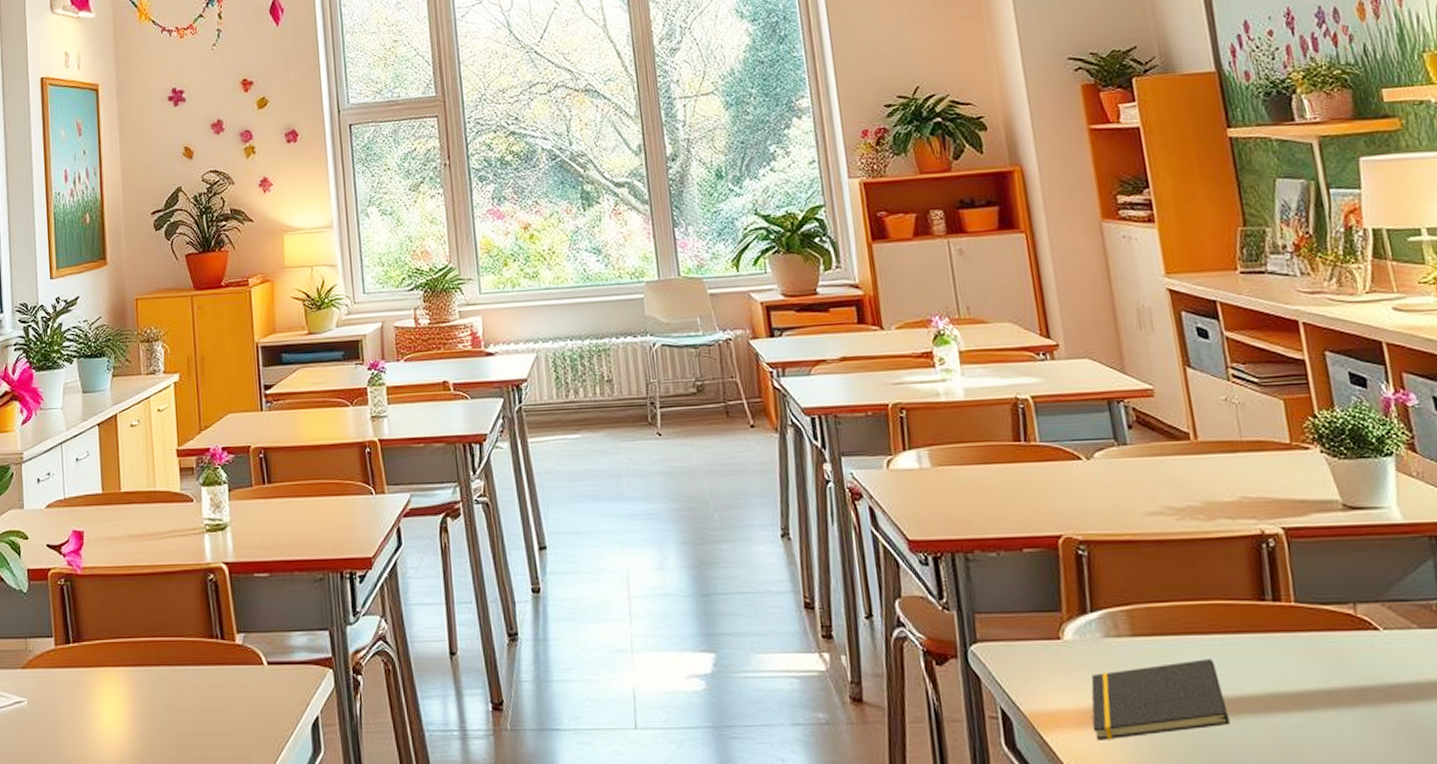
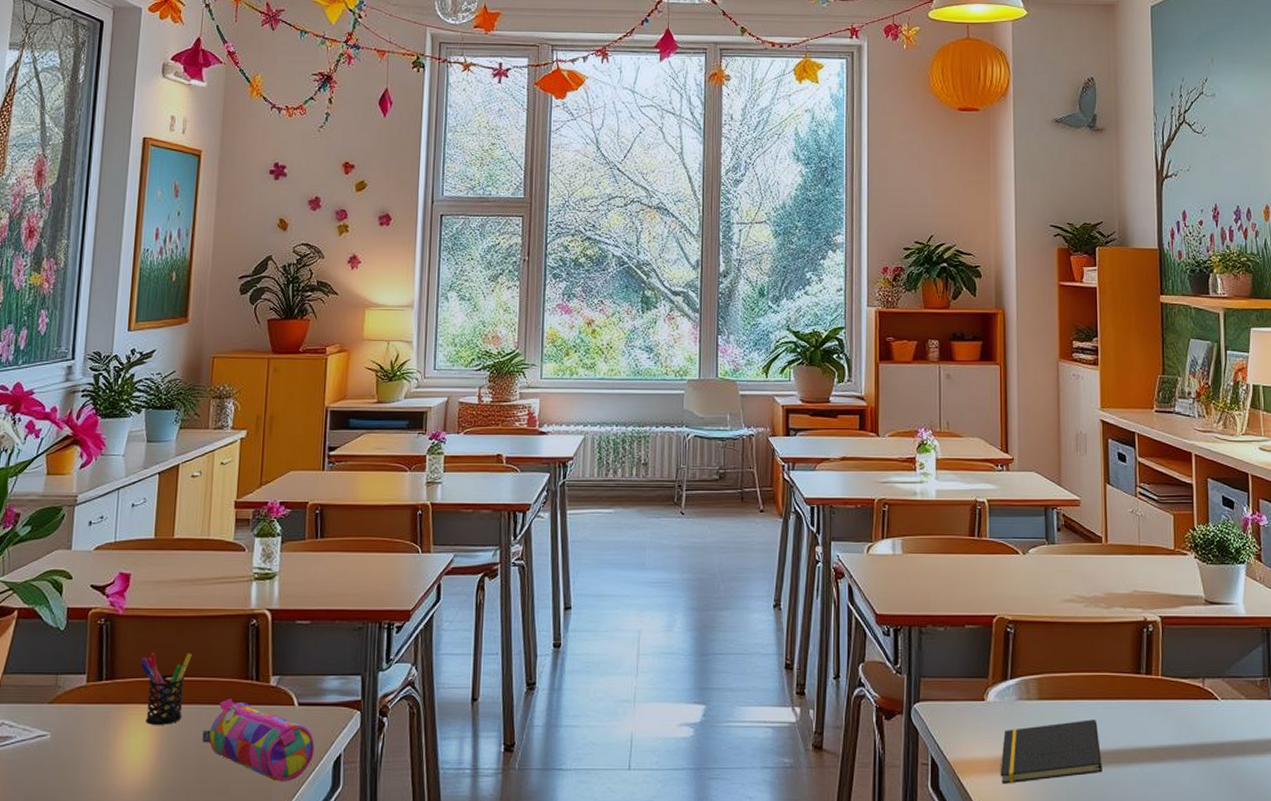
pen holder: none [104,611,154,688] -> present [140,652,192,725]
pencil case: none [174,659,290,747] -> present [202,699,315,781]

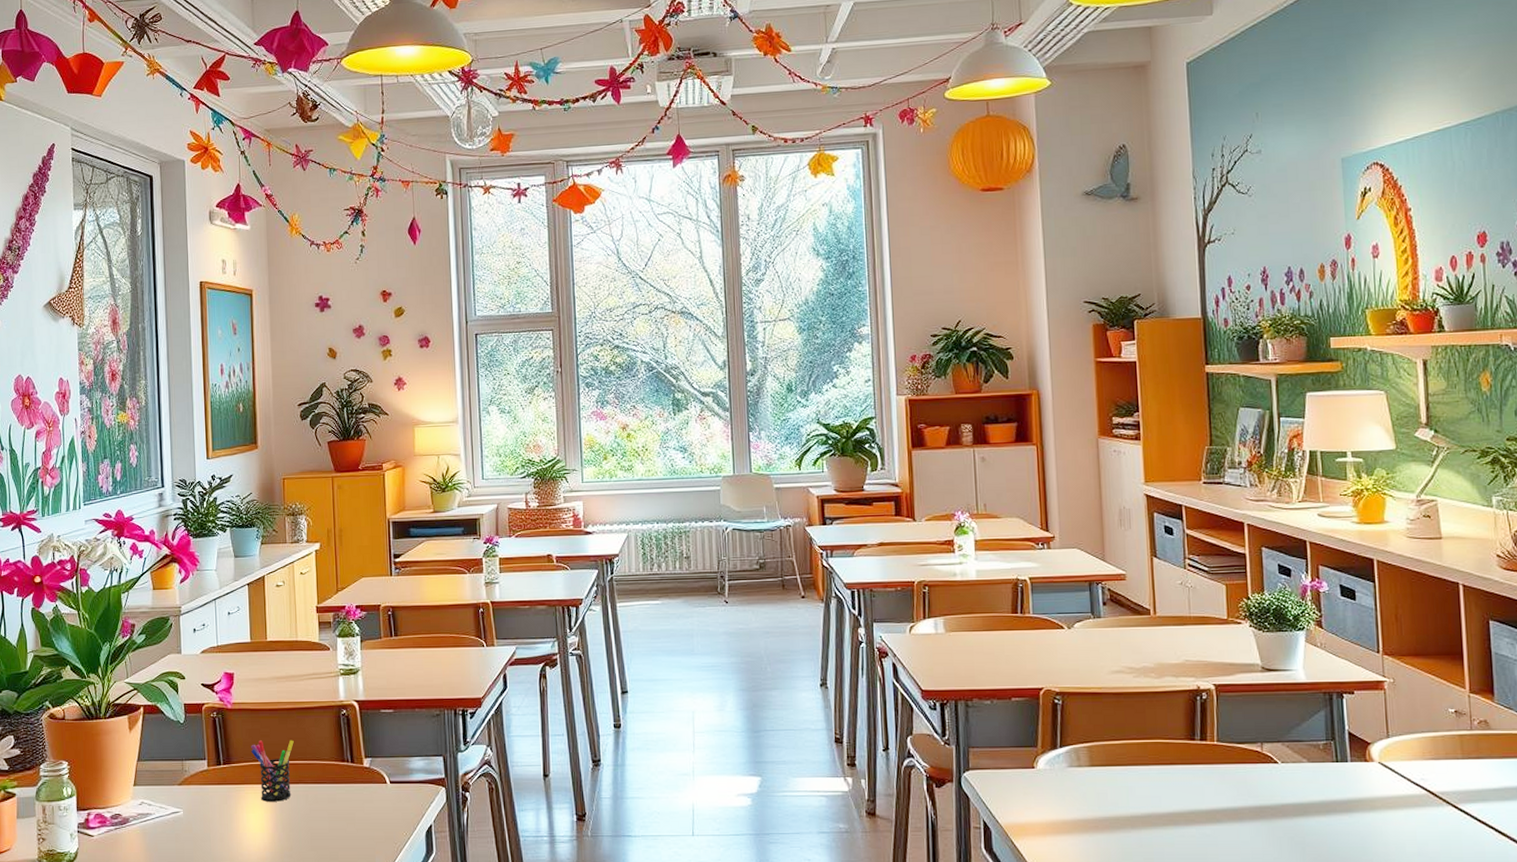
pencil case: present [202,699,315,781] -> none [310,778,408,849]
notepad: present [1000,719,1102,784] -> none [1053,784,1158,845]

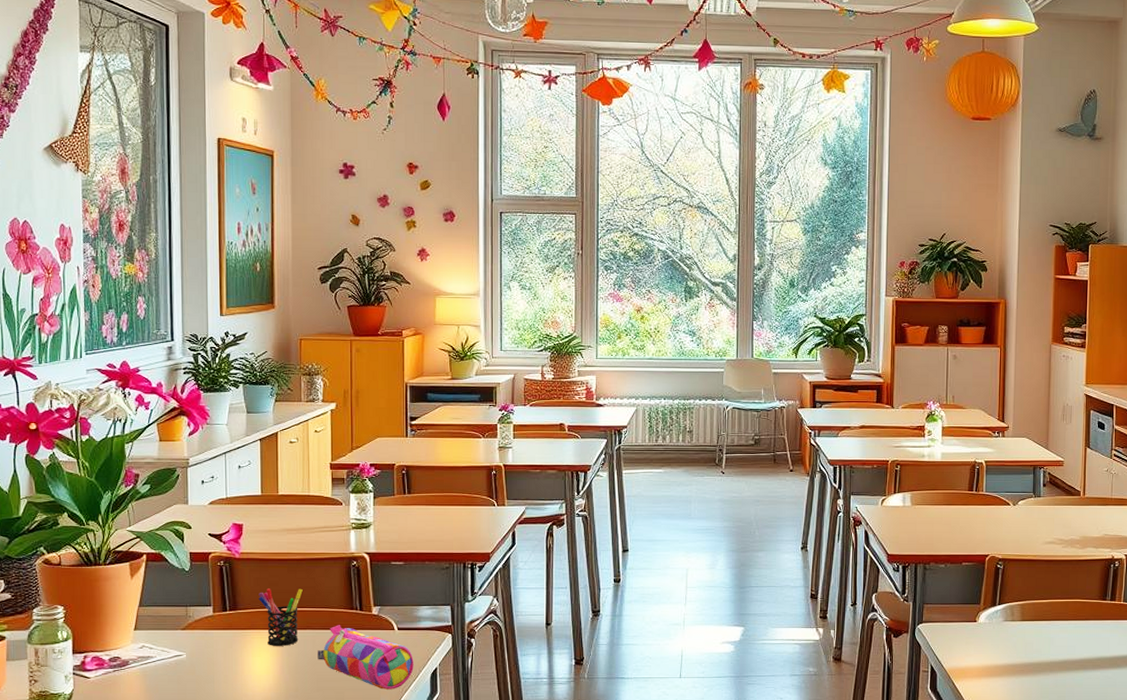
pencil case: none [310,778,408,849] -> present [317,625,414,689]

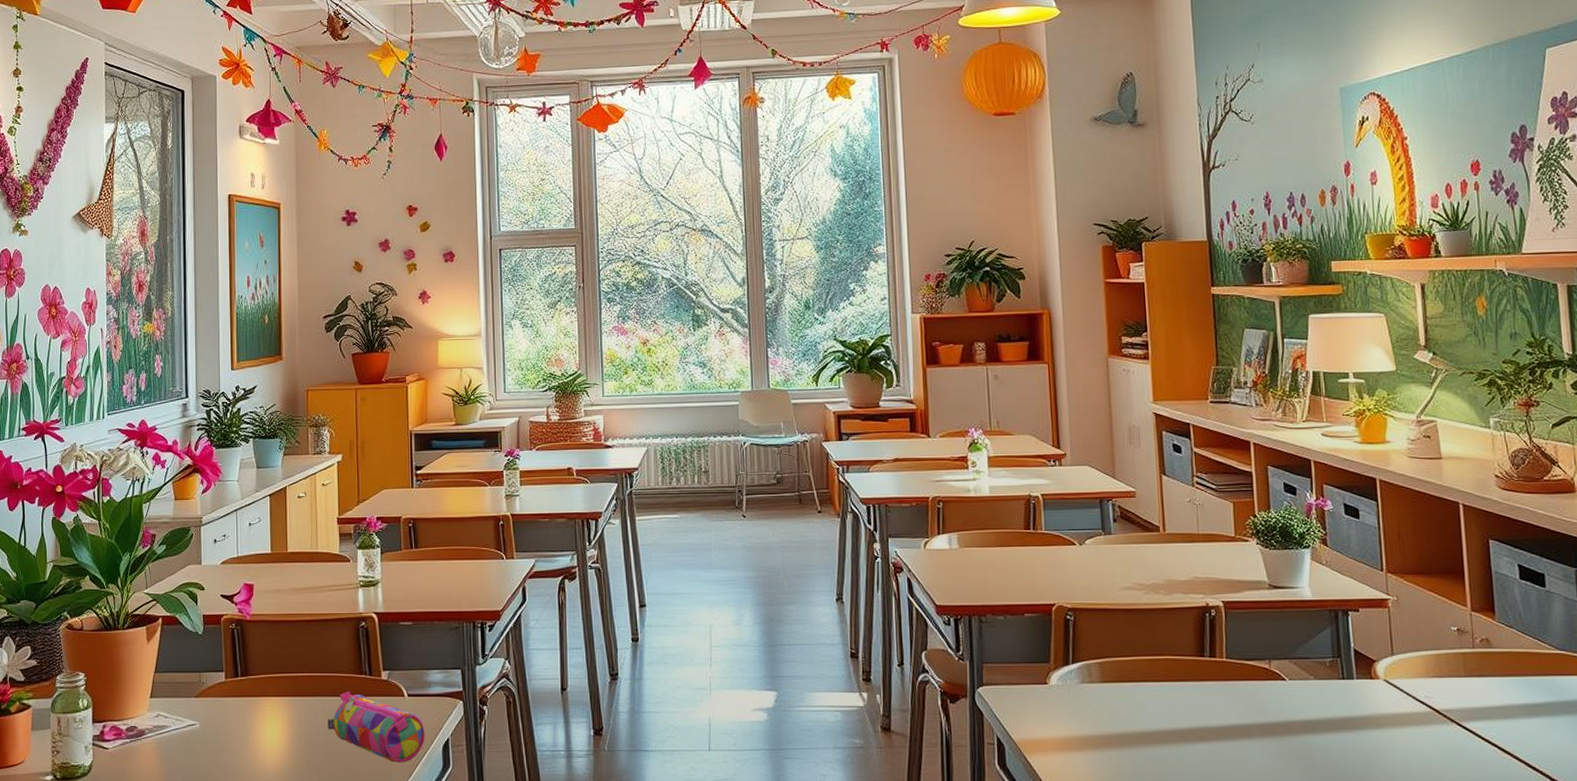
pen holder: present [258,588,303,646] -> none [269,652,312,714]

